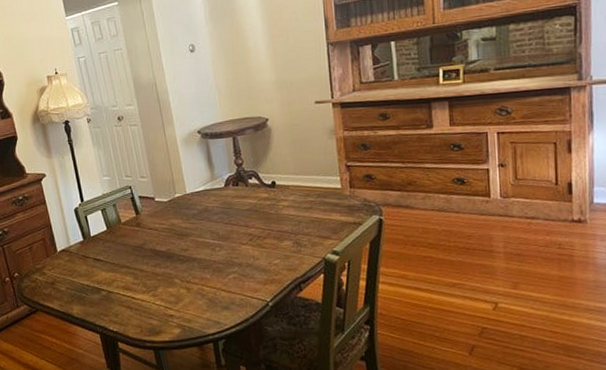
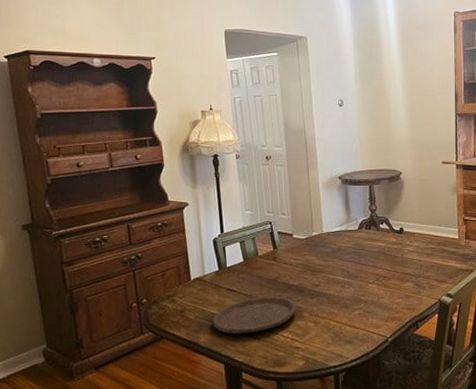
plate: none [83,264,167,304] -> present [212,296,297,334]

